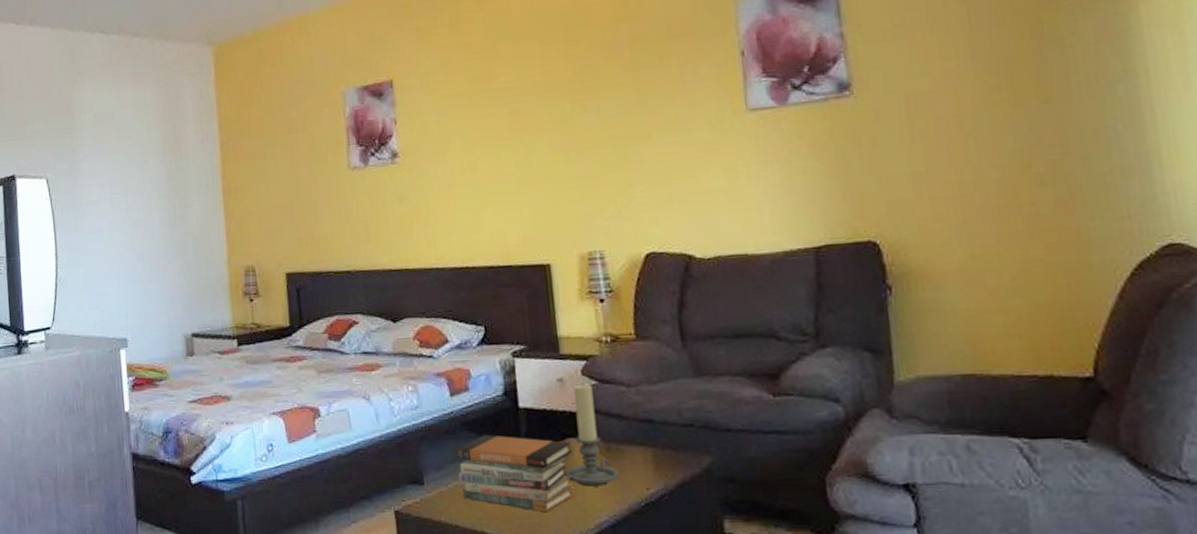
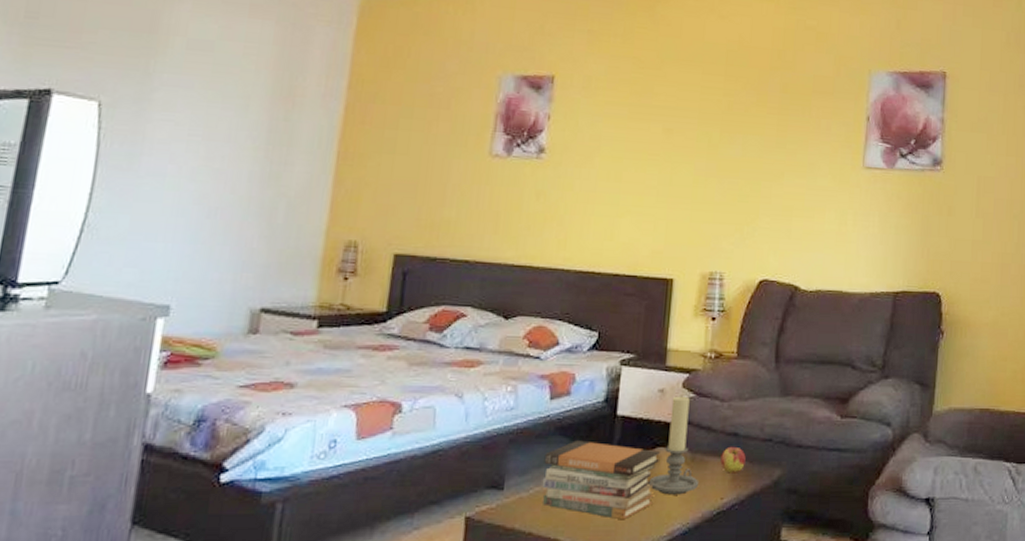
apple: none [638,433,667,462] -> present [720,446,746,473]

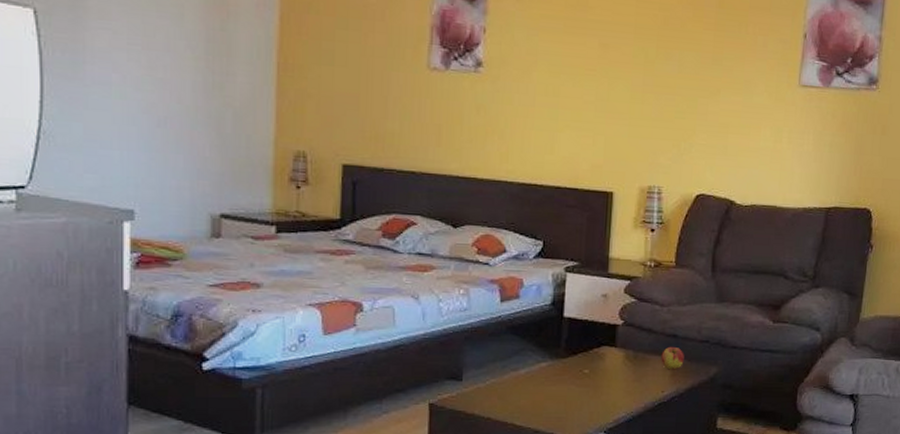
book stack: present [541,440,660,520] -> none [497,339,605,409]
candle holder: present [648,396,700,495] -> none [595,300,642,388]

